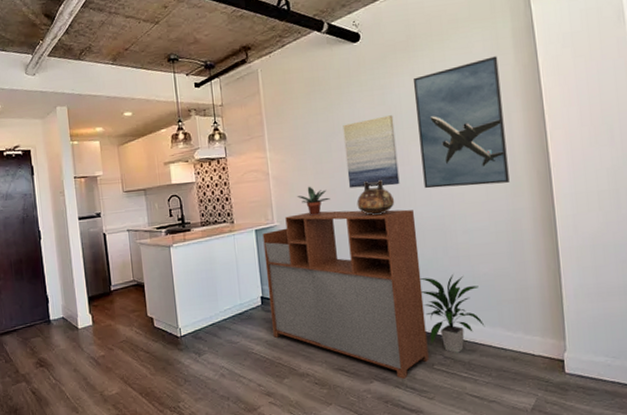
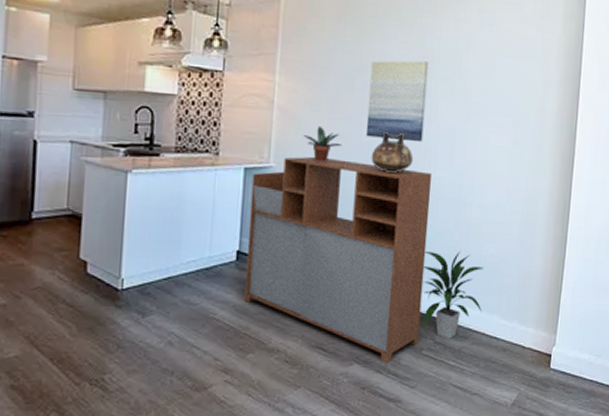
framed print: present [413,56,510,189] -> none [448,20,546,160]

